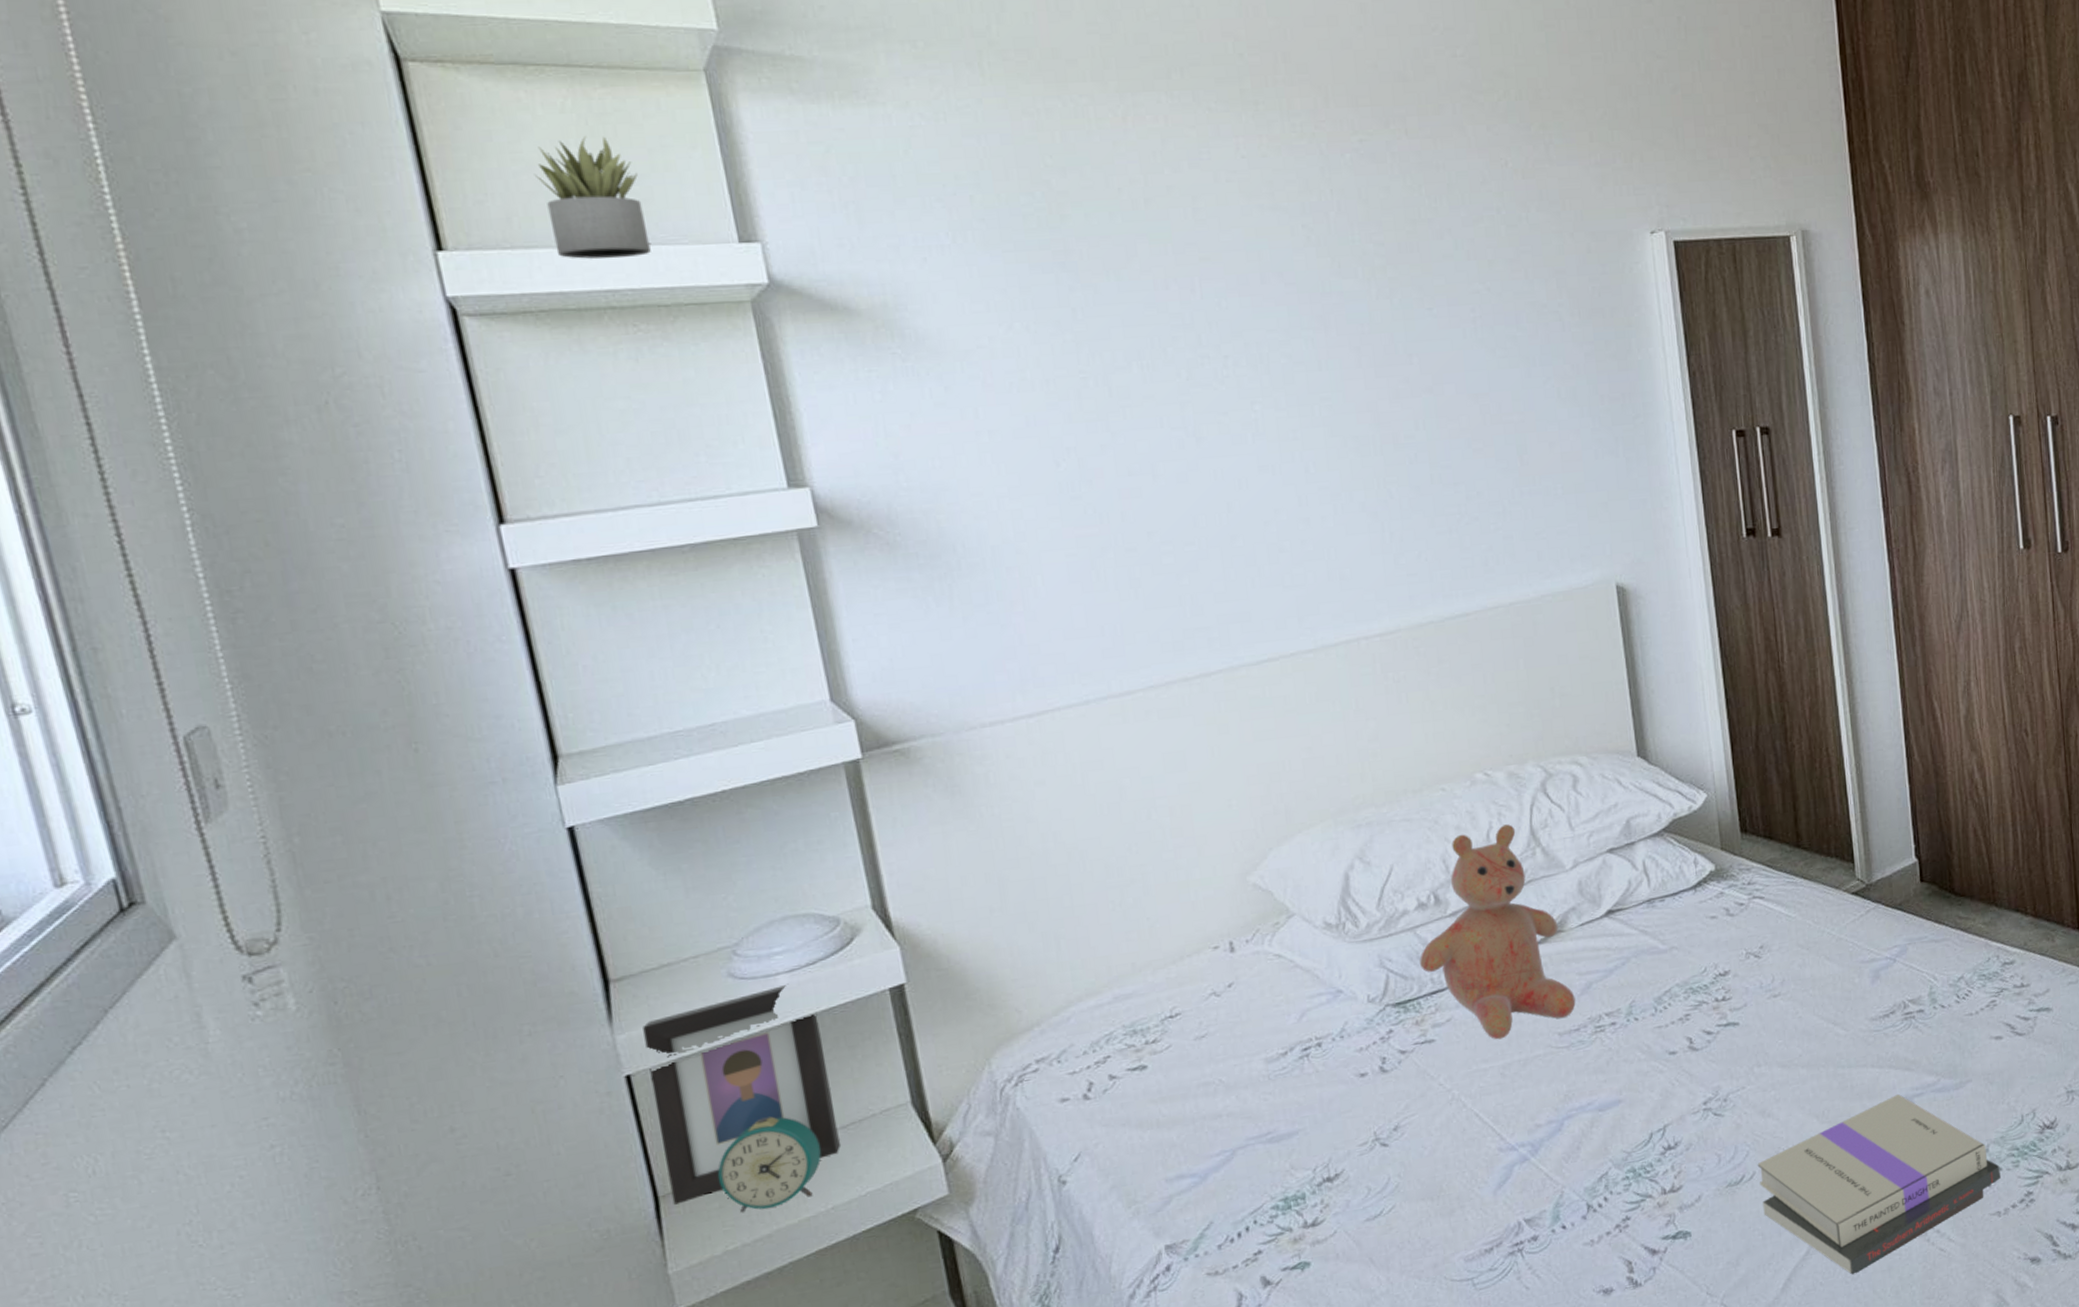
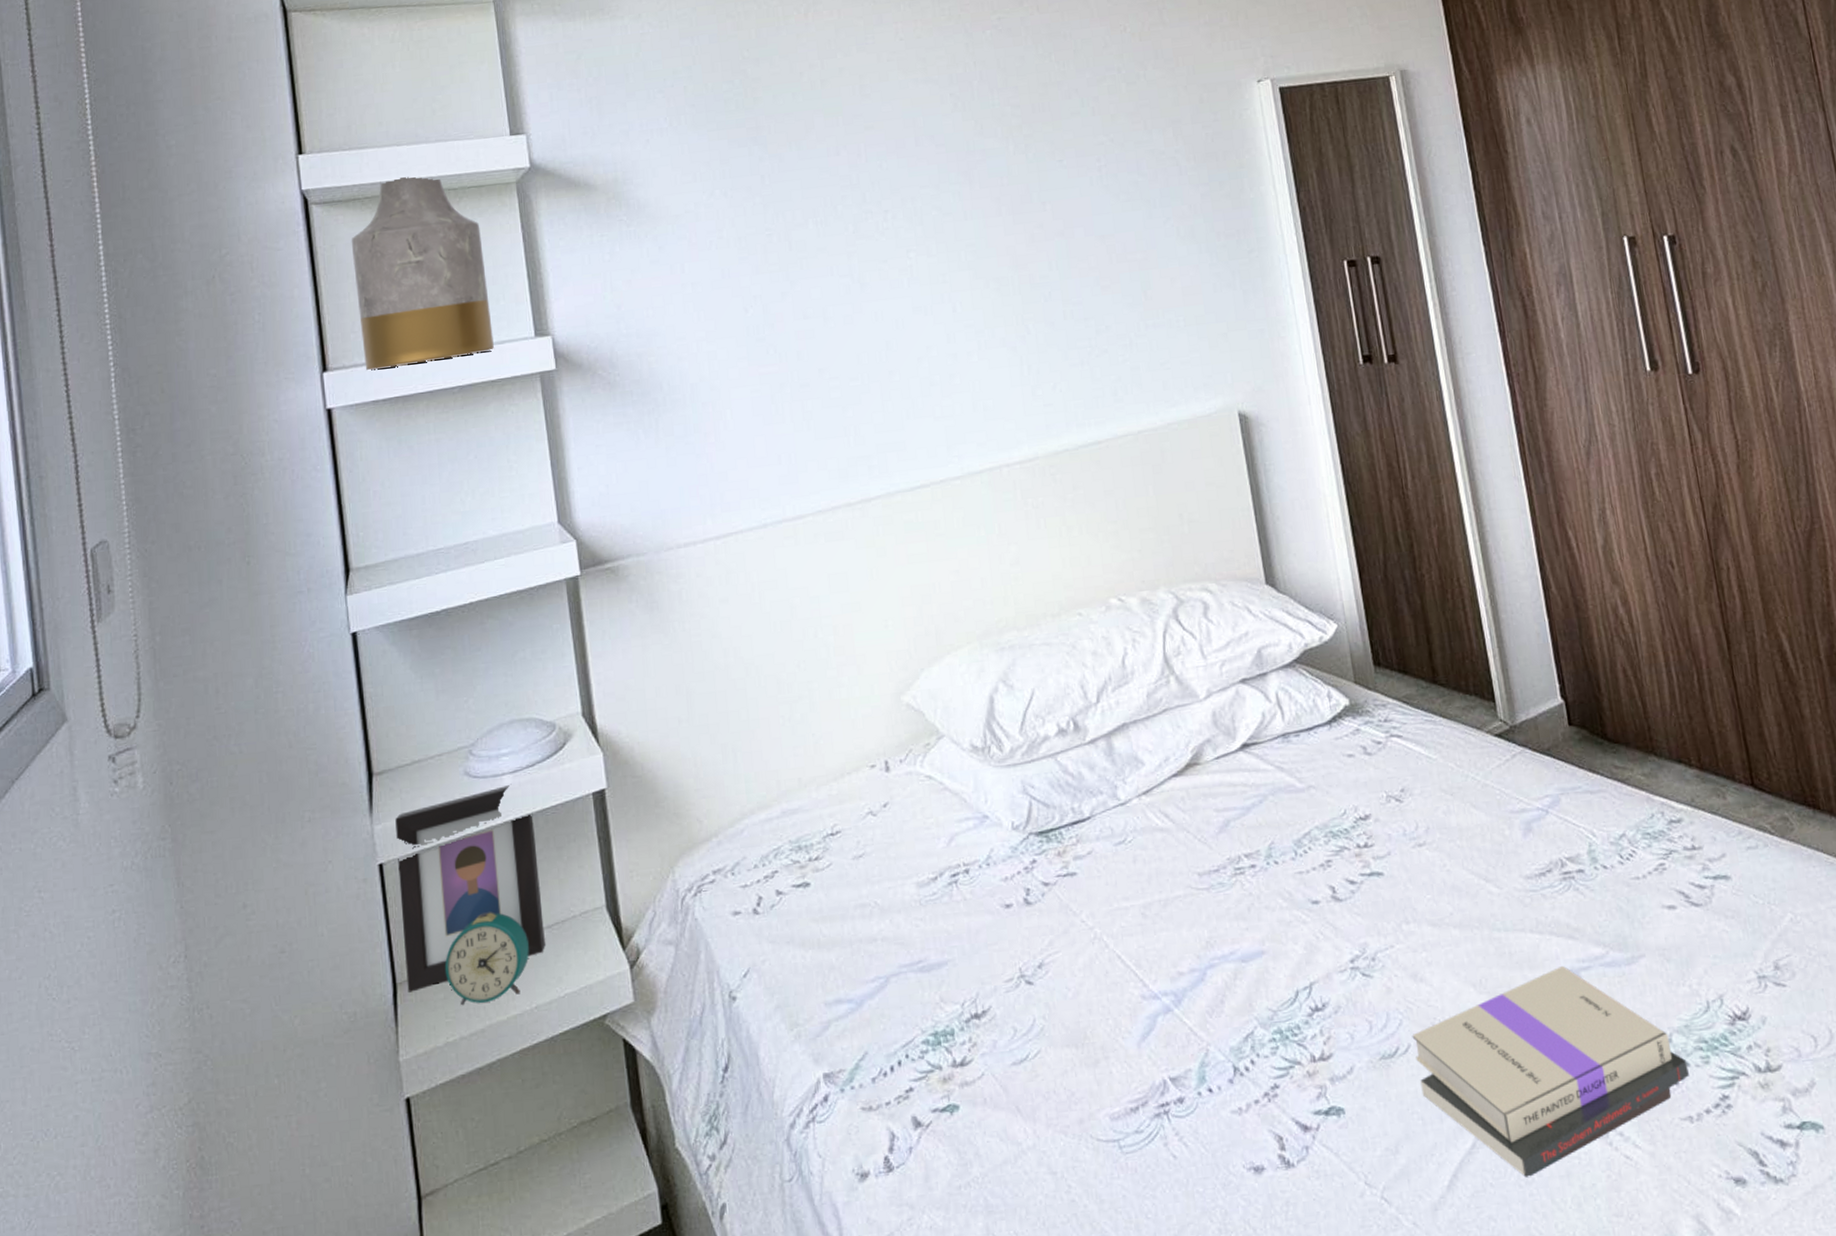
vase: none [524,286,734,524] -> present [351,176,494,371]
succulent plant: present [533,136,651,259] -> none [369,58,446,155]
stuffed animal: present [1420,824,1576,1040] -> none [1061,651,1214,877]

